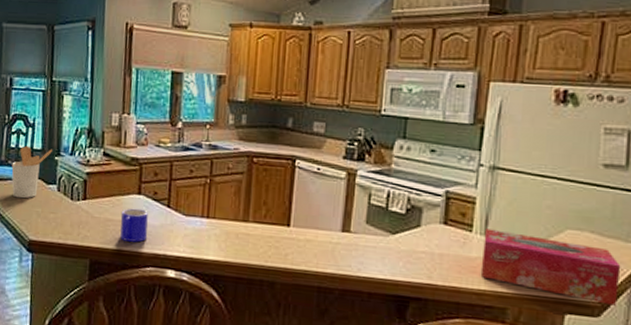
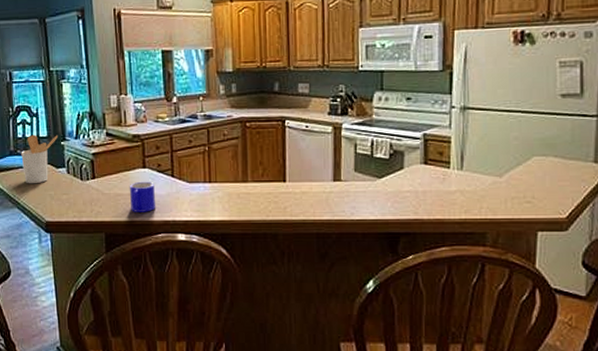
tissue box: present [480,229,621,306] -> none [460,164,583,219]

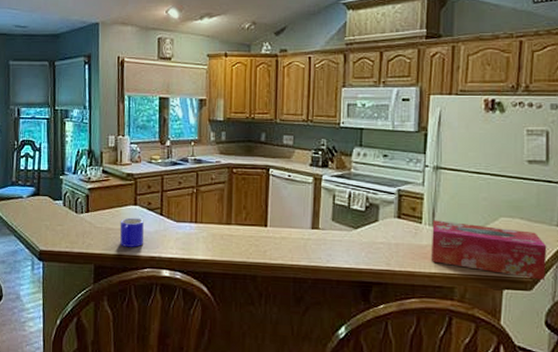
utensil holder: present [21,134,58,184] -> none [22,167,57,214]
tissue box: none [460,164,583,219] -> present [431,220,547,280]

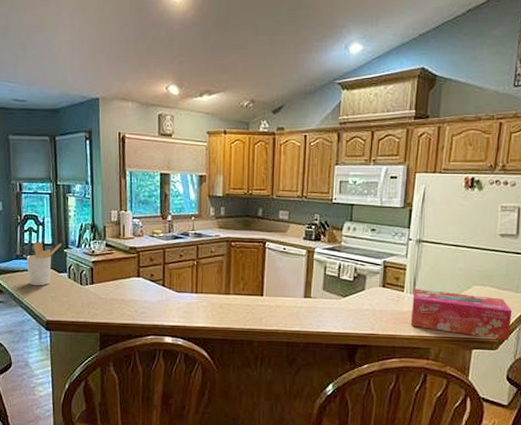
utensil holder: none [22,167,57,214] -> present [26,241,61,286]
mug: present [120,217,144,247] -> none [124,289,148,316]

